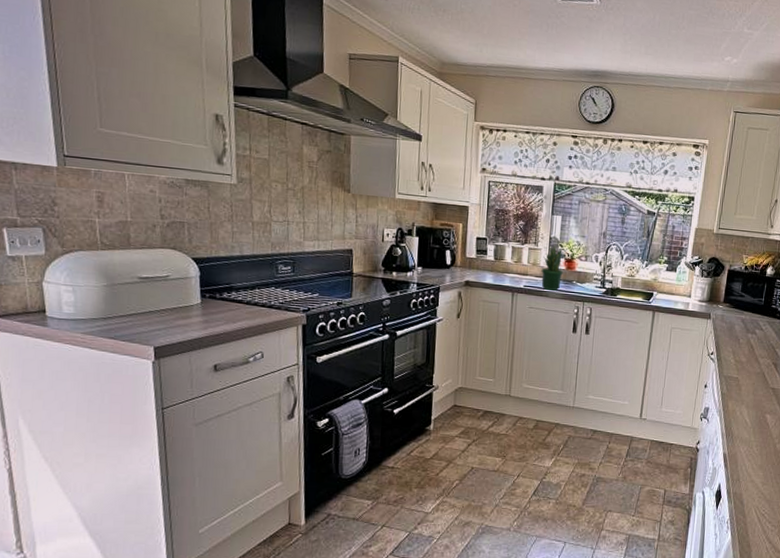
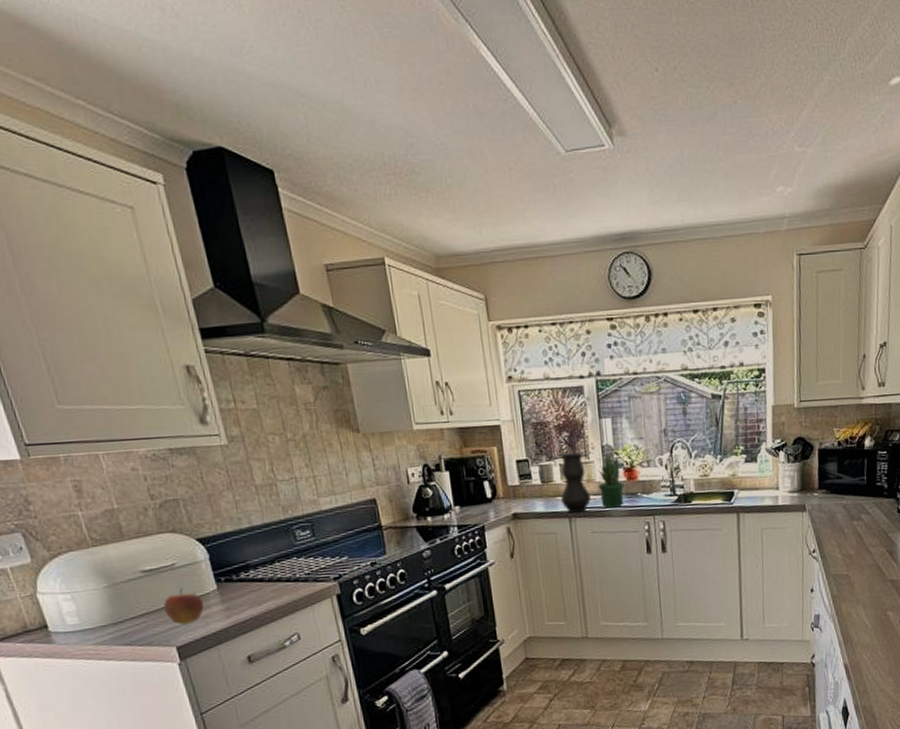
fruit: none [150,297,187,330] -> present [163,588,205,625]
vase: none [508,238,535,289] -> present [558,451,591,513]

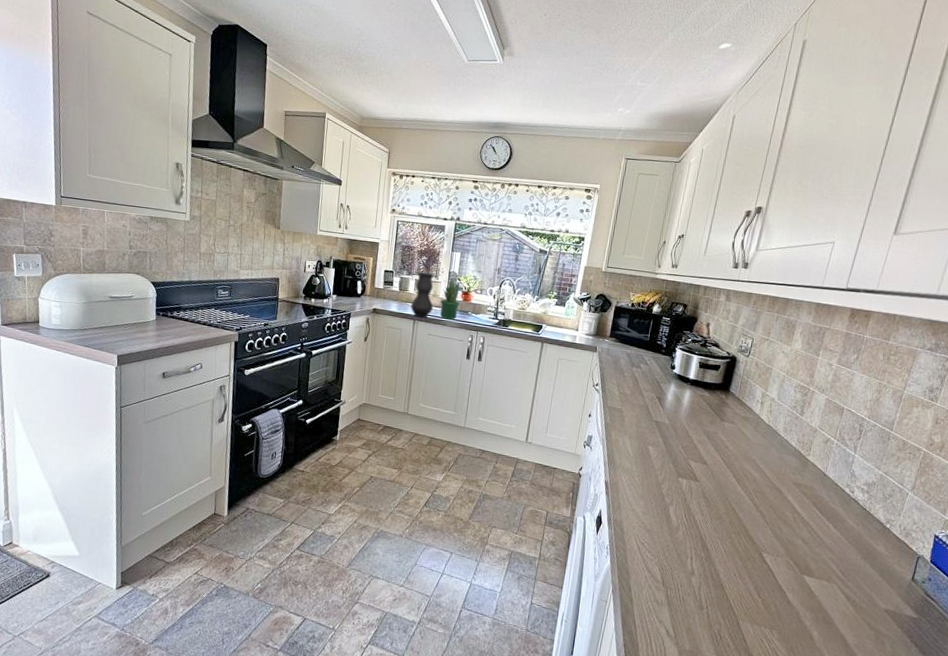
fruit: present [163,588,205,625] -> none [116,314,144,341]

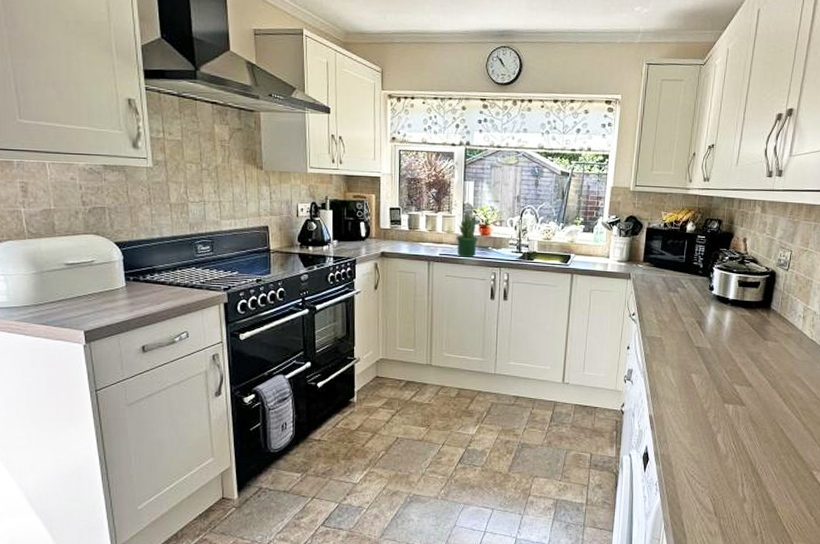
vase: present [411,271,436,318] -> none [423,206,449,258]

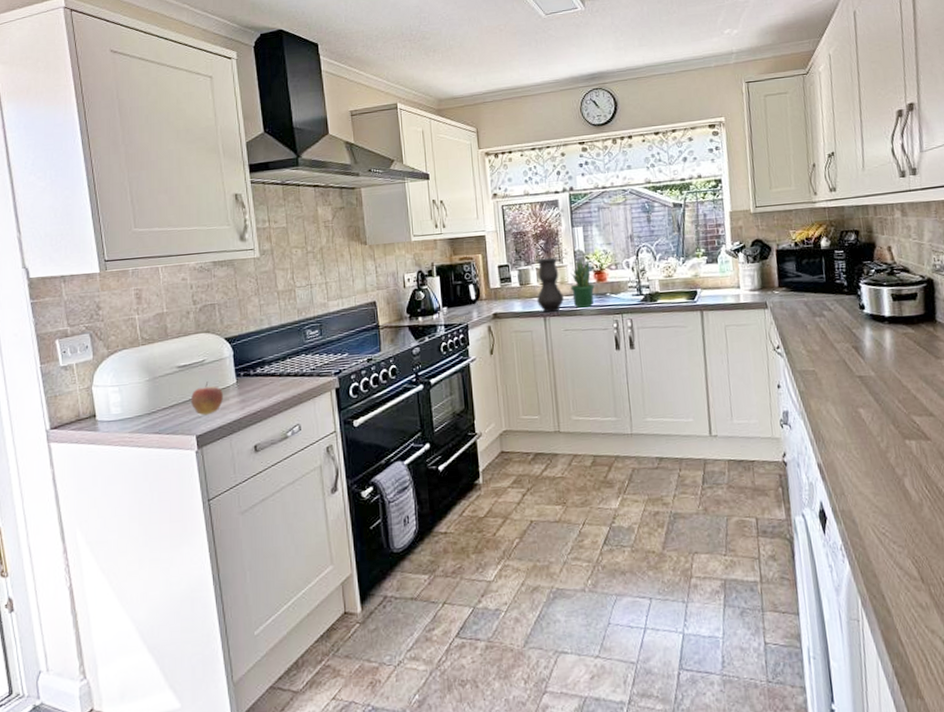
fruit: none [78,282,113,313] -> present [190,381,224,416]
vase: none [423,206,449,258] -> present [535,257,564,312]

